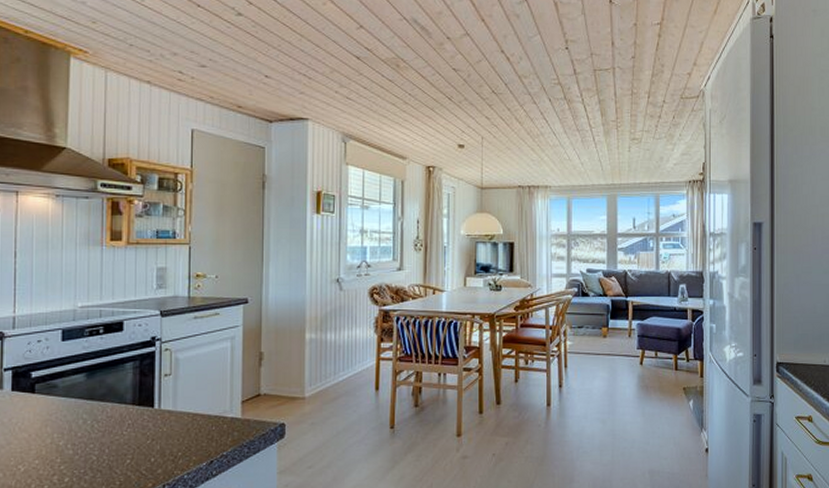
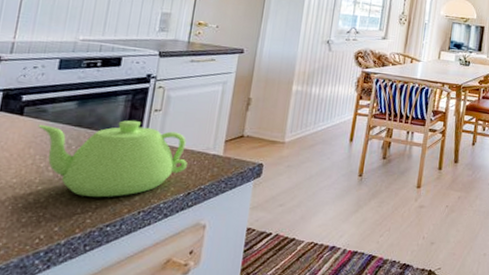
teapot: none [51,389,206,474] -> present [38,120,187,198]

